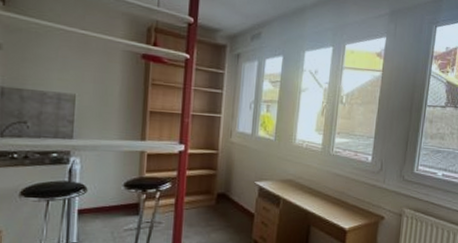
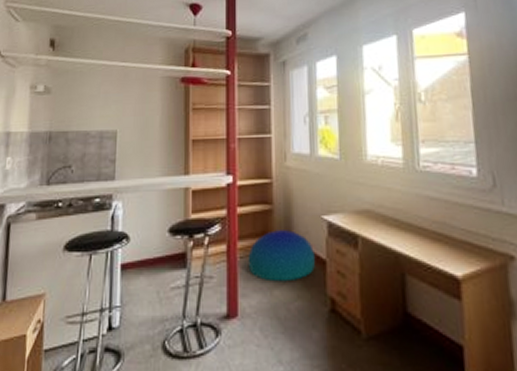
pouf: none [192,190,247,228] -> present [248,230,316,282]

